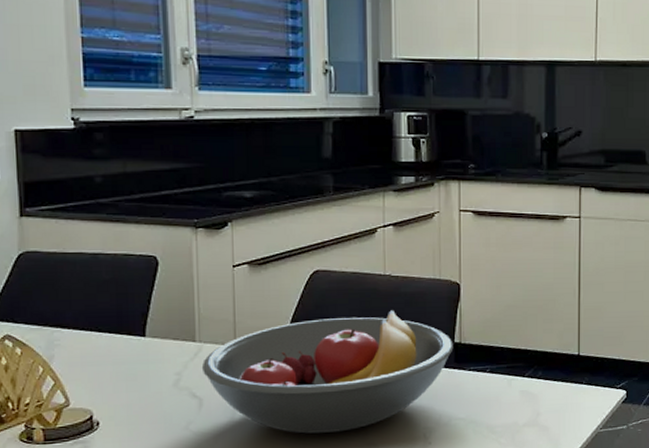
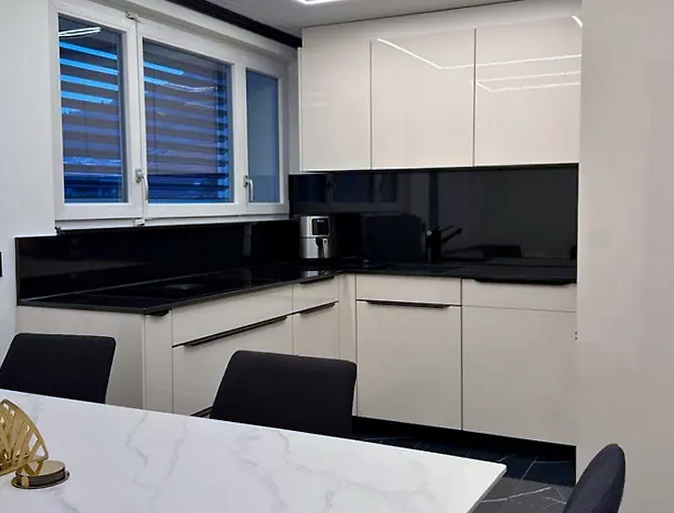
fruit bowl: present [201,310,454,434] -> none [147,386,351,491]

